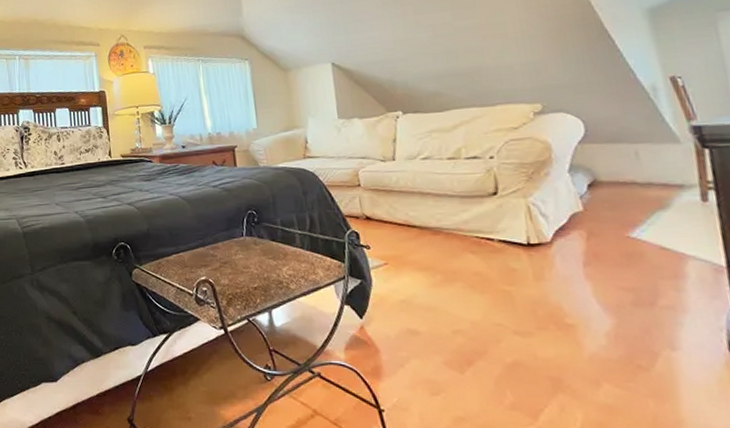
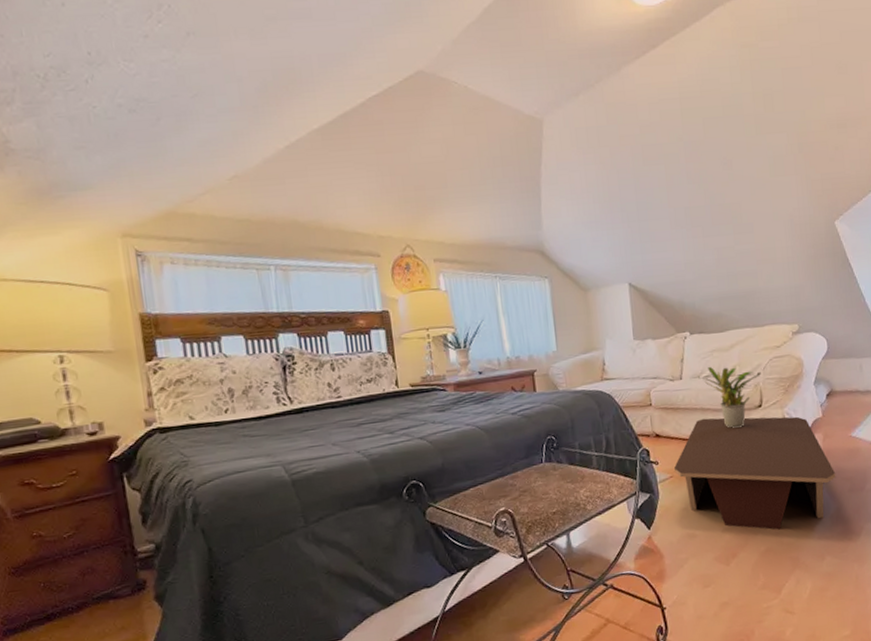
coffee table: none [388,203,611,341] -> present [673,416,836,530]
potted plant: none [413,147,493,216] -> present [697,366,760,428]

